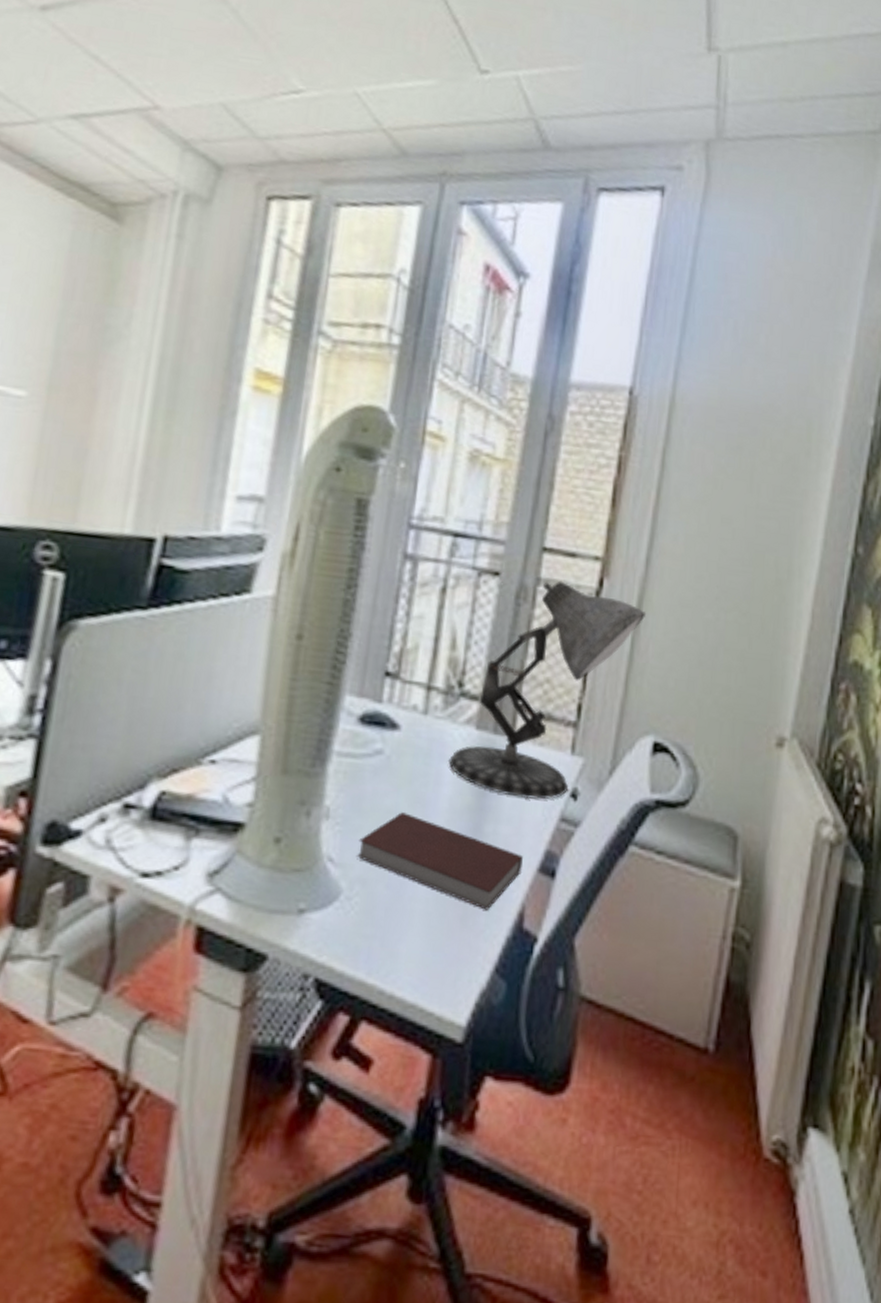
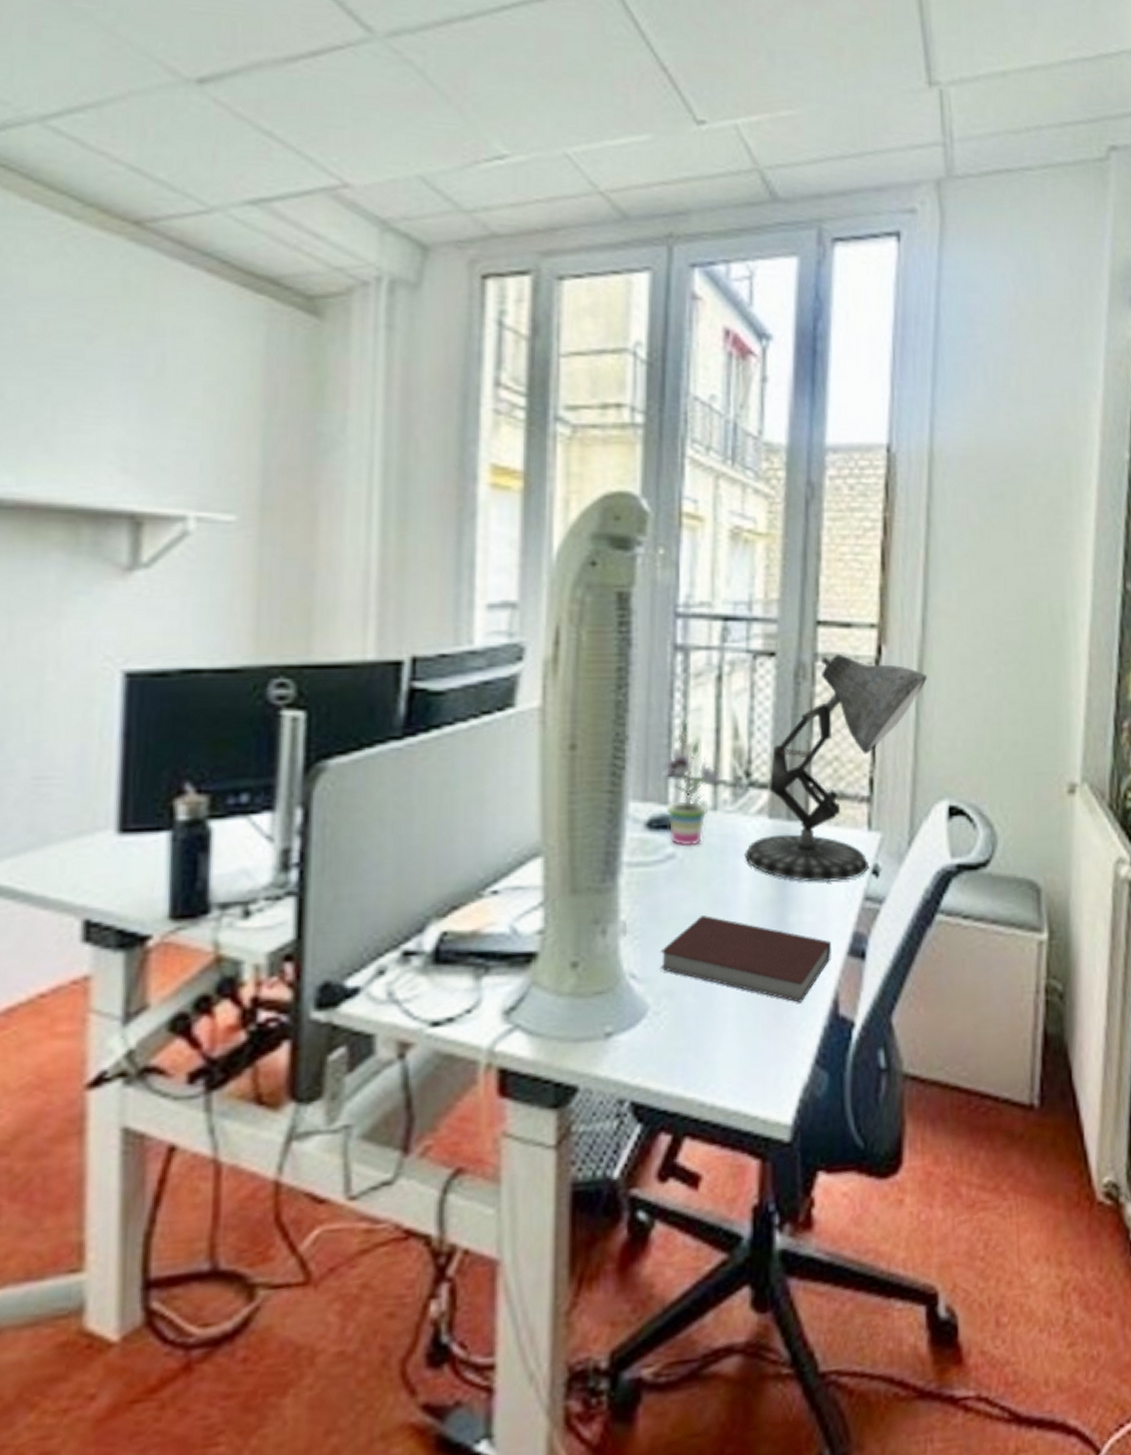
potted plant: none [378,625,438,746] -> present [660,720,725,847]

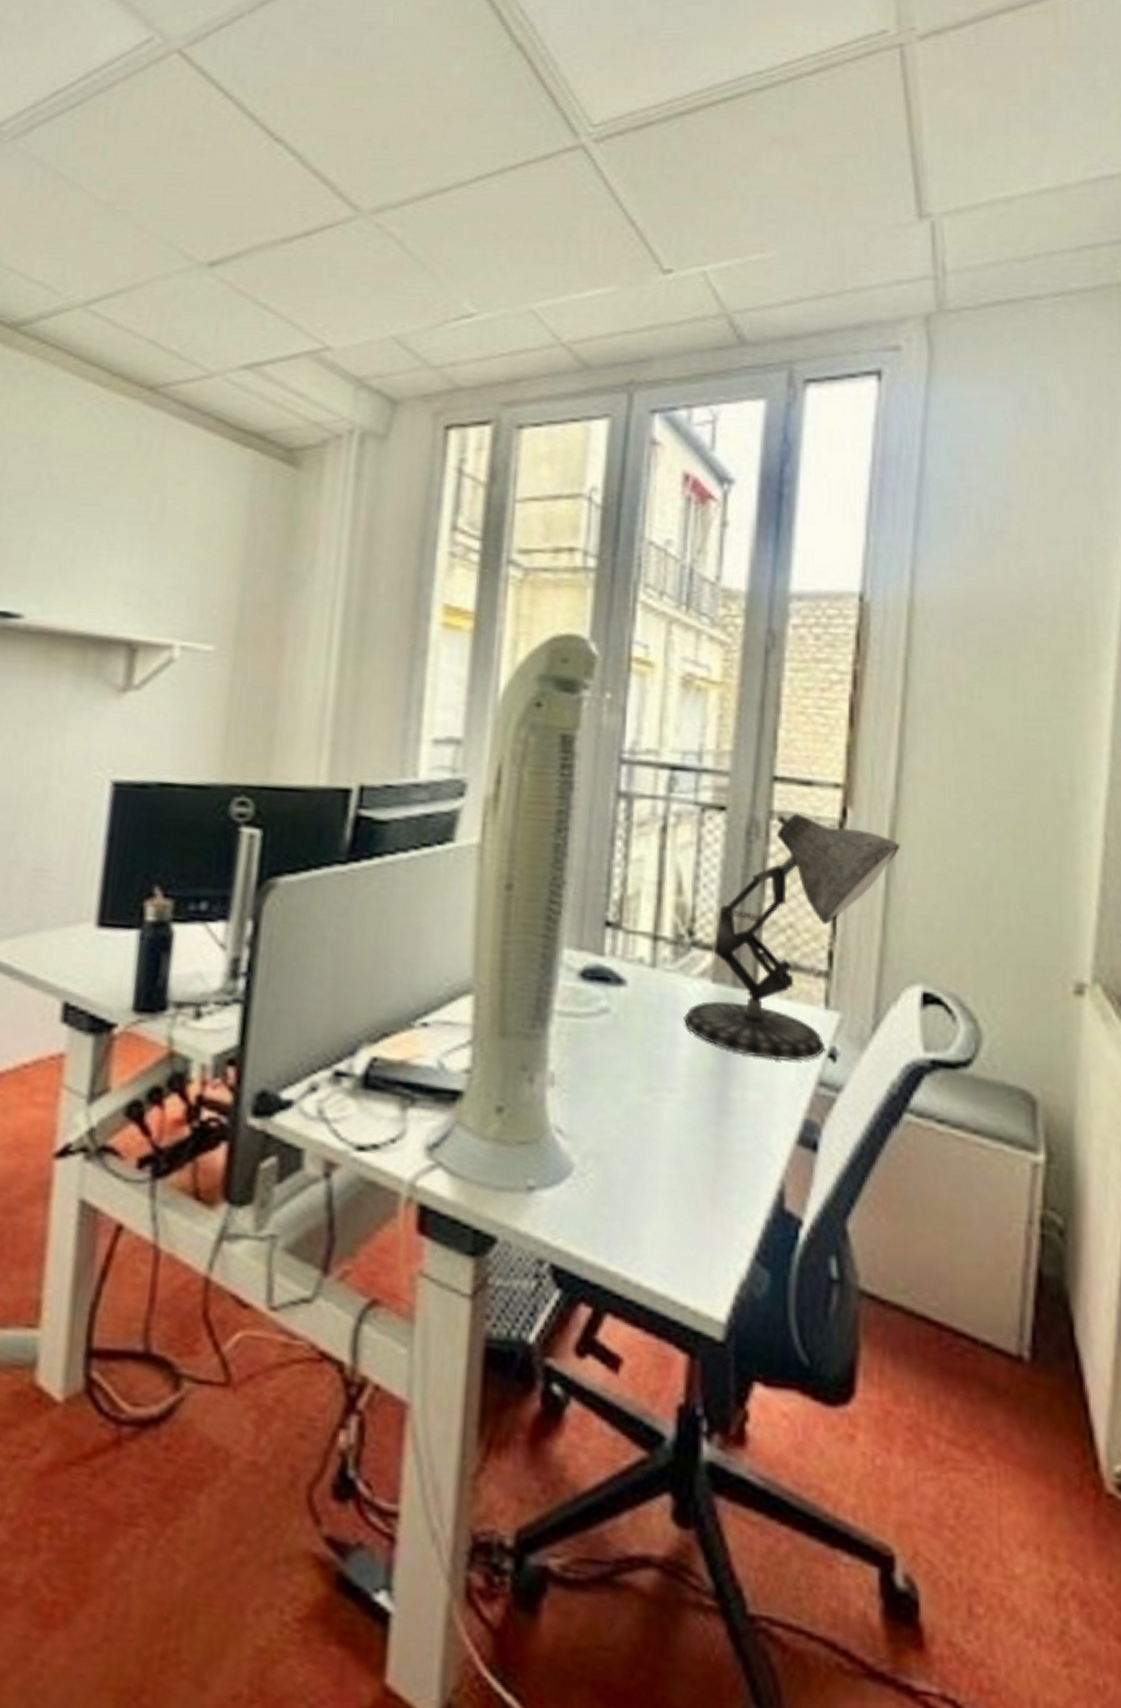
potted plant: present [660,720,725,847] -> none [597,869,666,1003]
notebook: present [660,915,831,1003] -> none [588,1077,778,1189]

